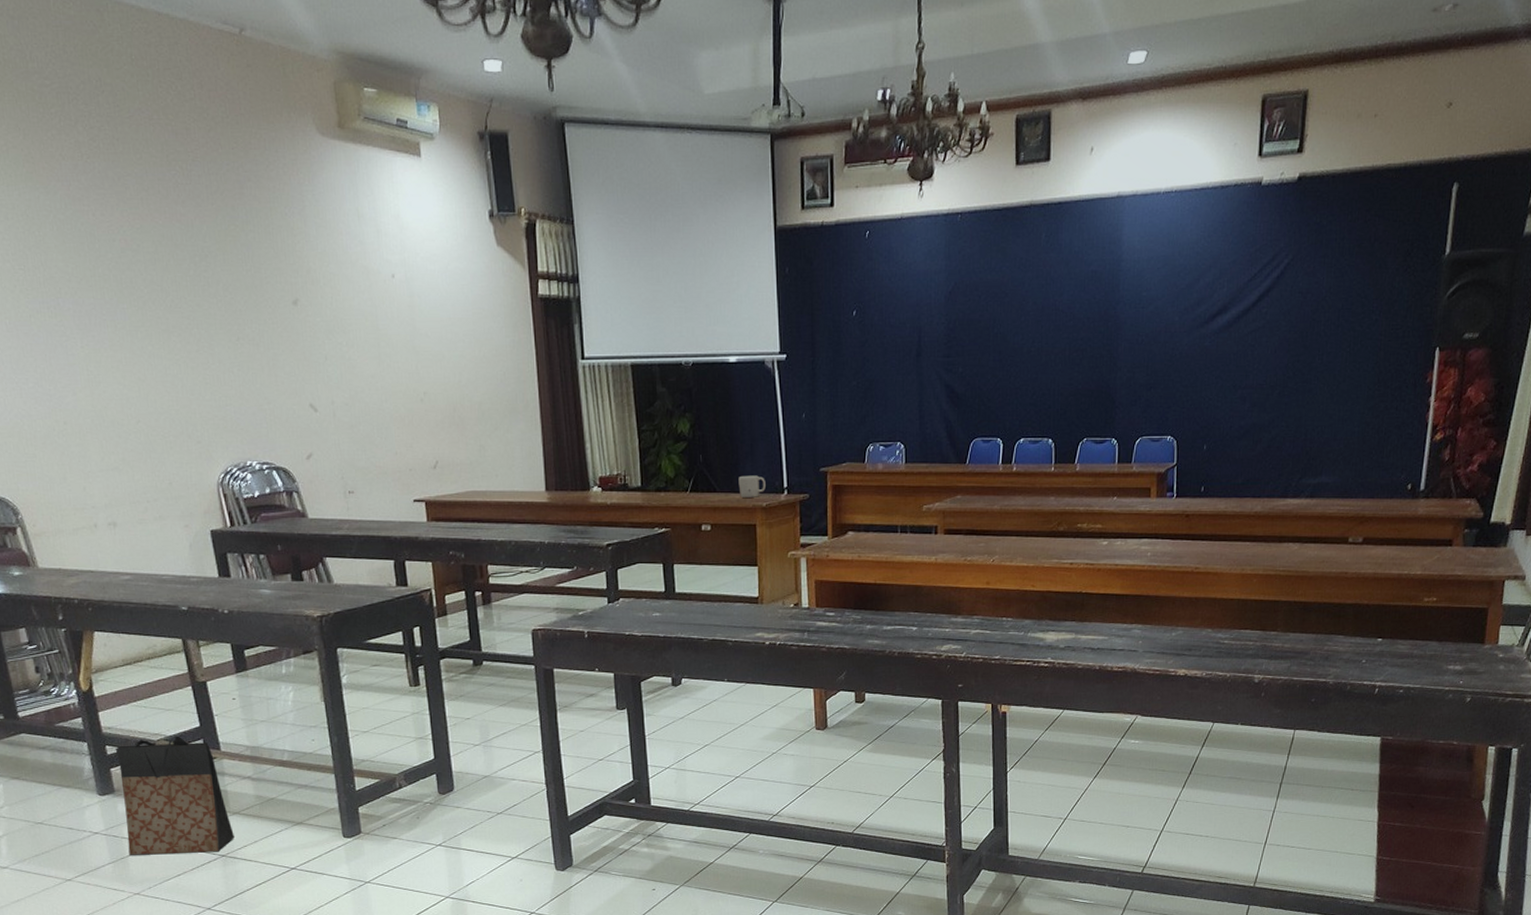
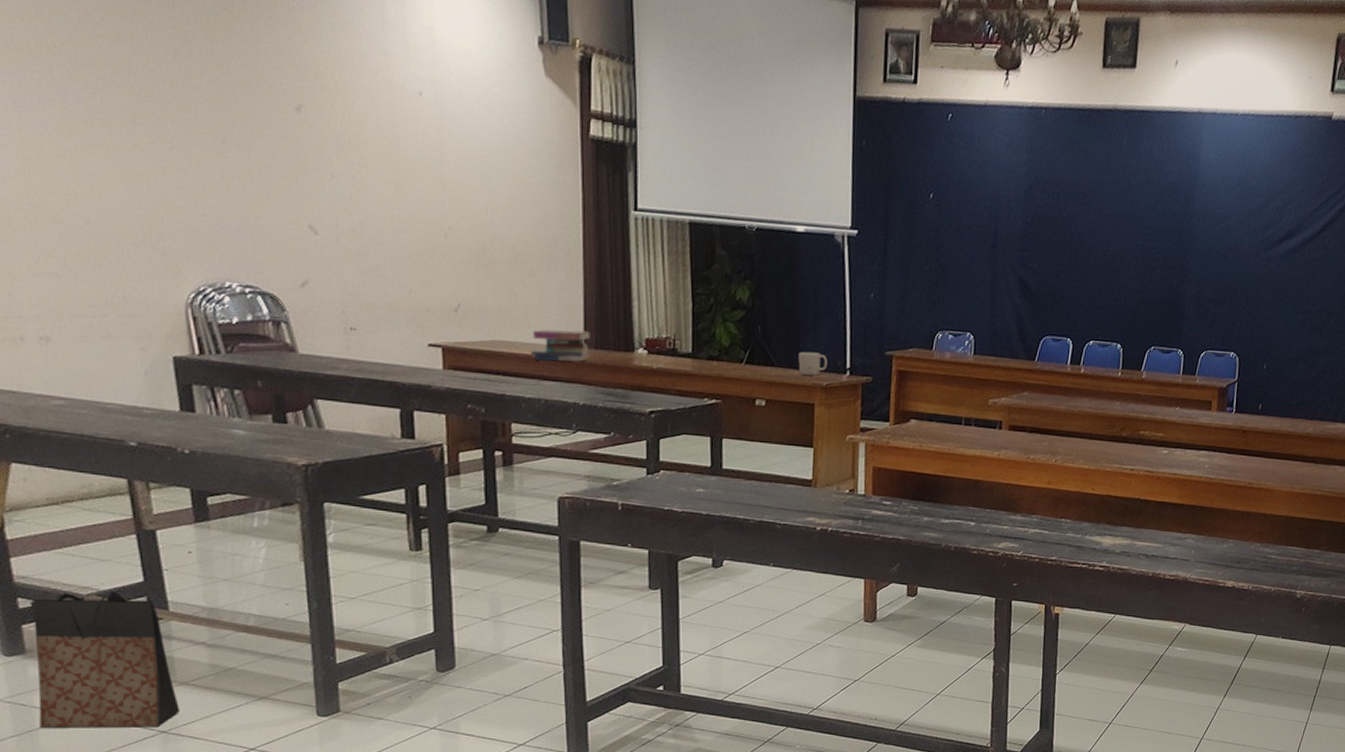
books: none [499,475,553,506] -> present [530,329,591,362]

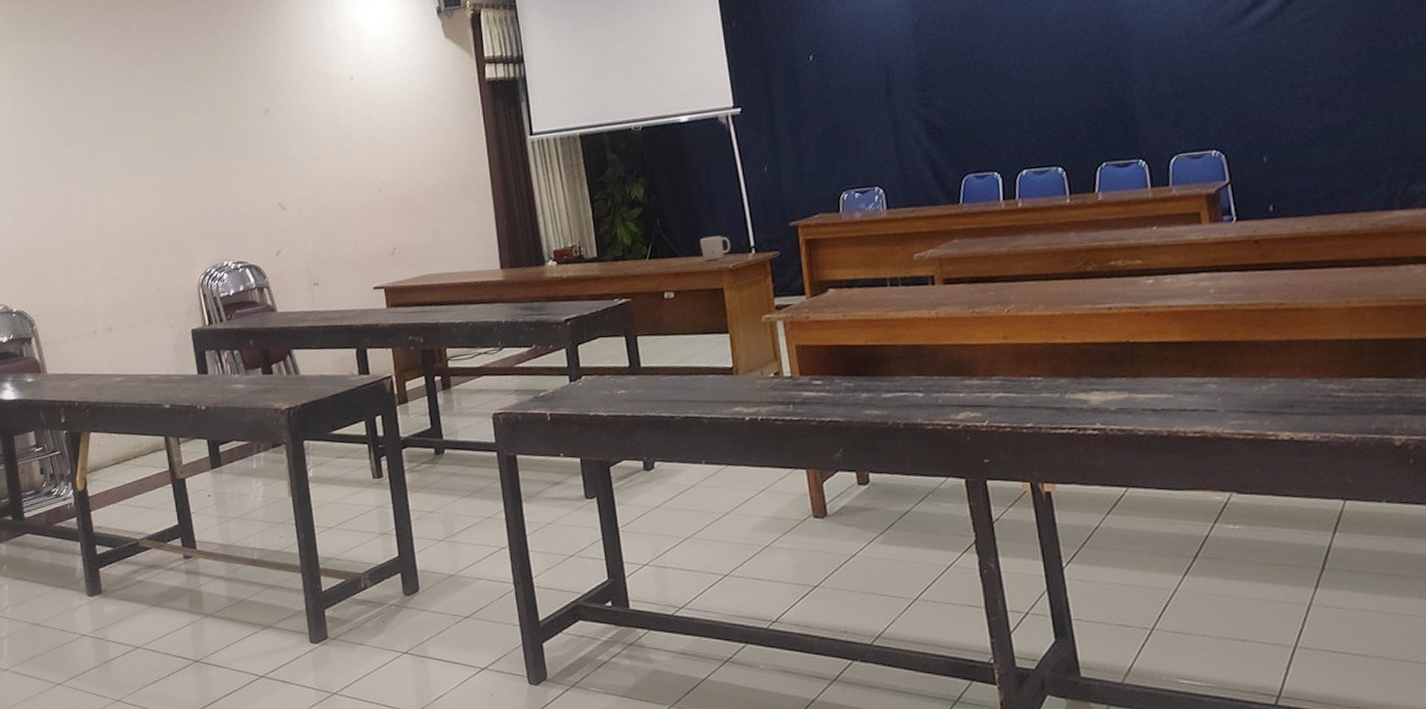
bag: present [29,592,180,728] -> none [103,535,208,659]
books: present [530,329,591,362] -> none [455,253,508,287]

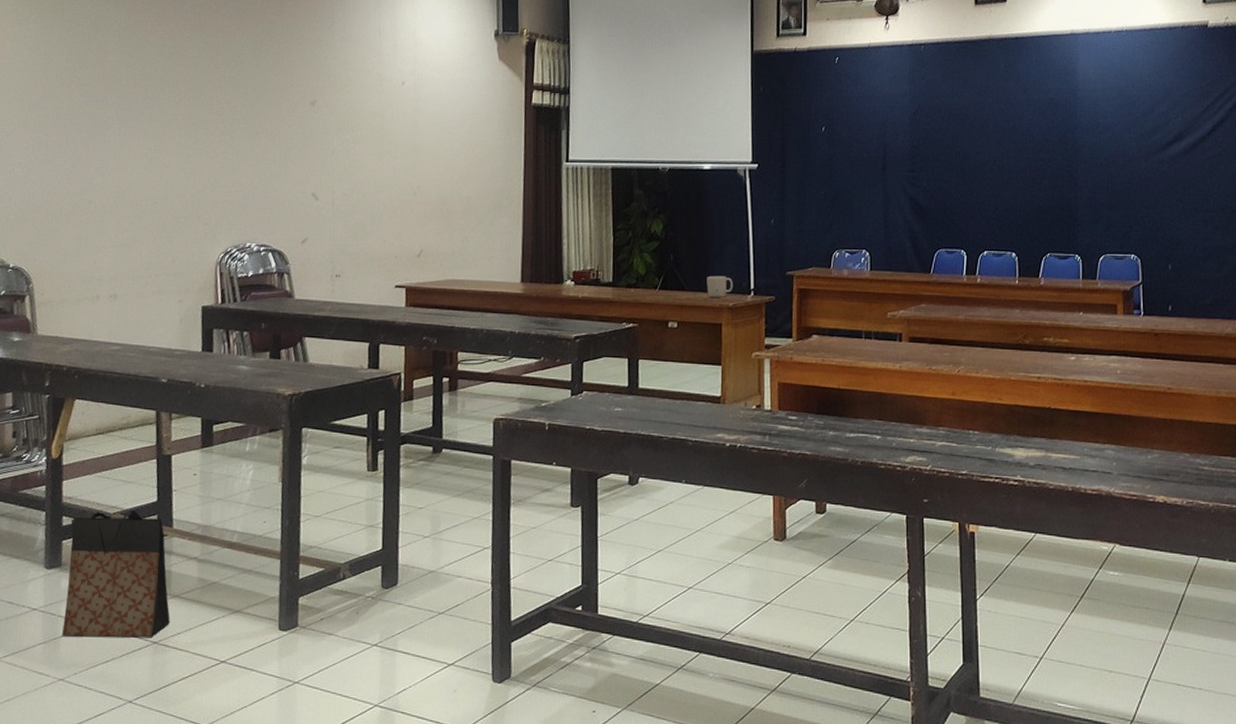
bag: none [103,535,208,659] -> present [62,511,170,638]

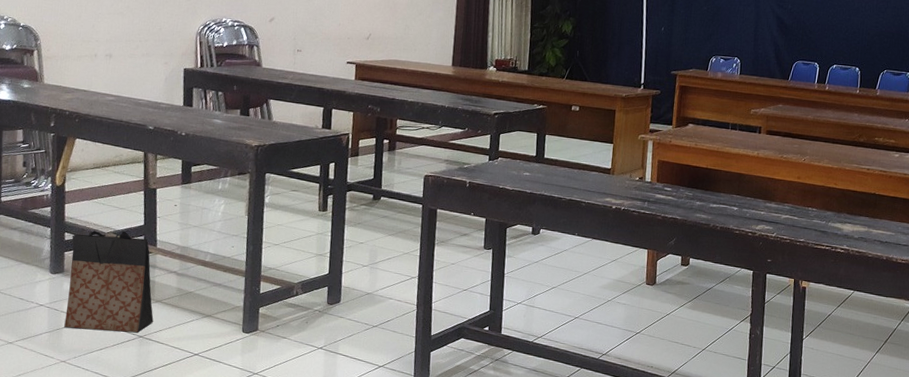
mug: present [706,275,733,297] -> none [605,70,627,89]

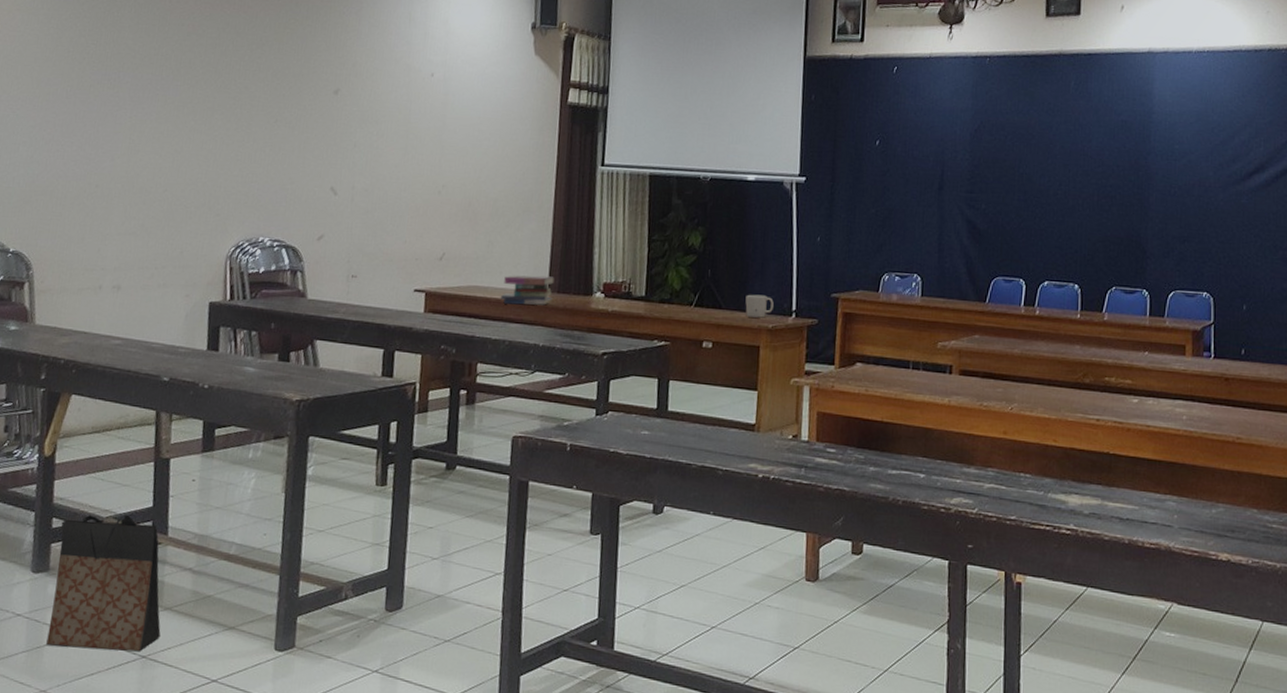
books: none [414,52,457,76] -> present [500,275,555,305]
mug: none [605,70,627,89] -> present [745,294,774,318]

